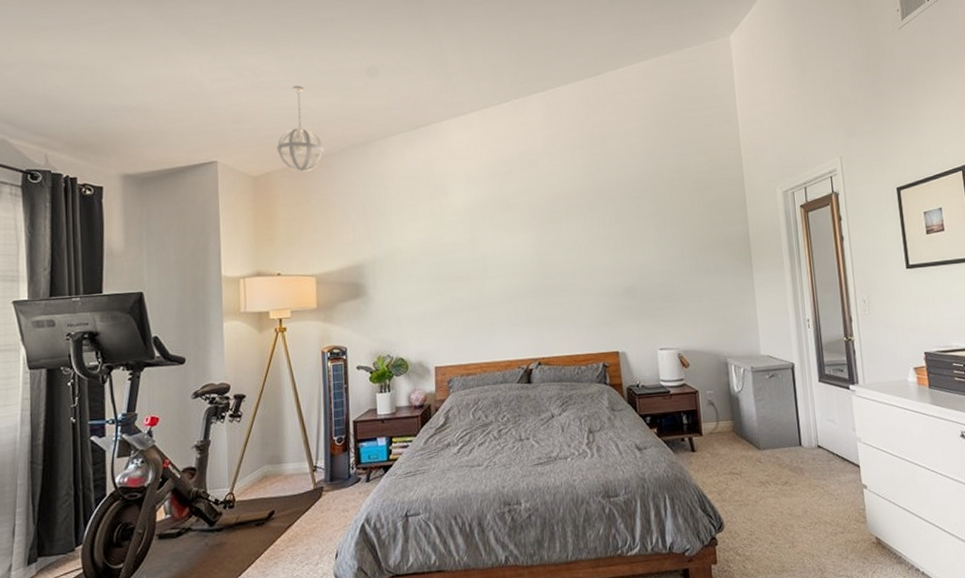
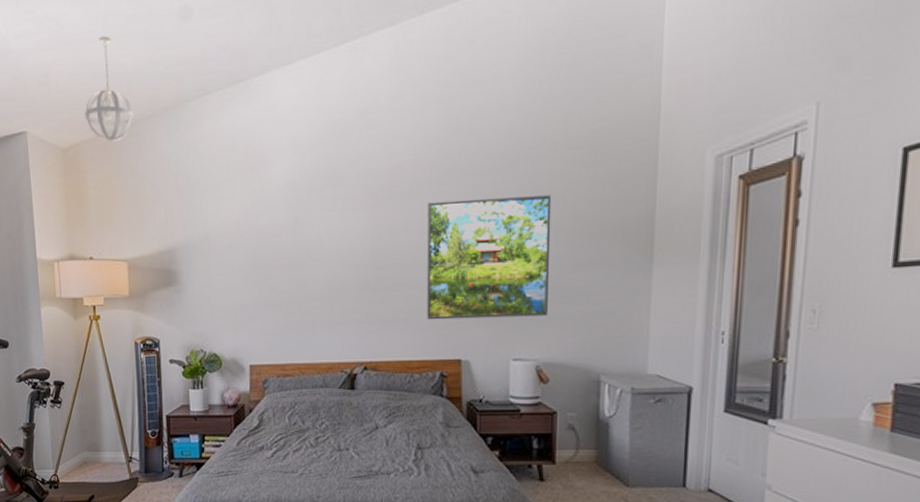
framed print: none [580,218,682,320] -> present [426,195,552,320]

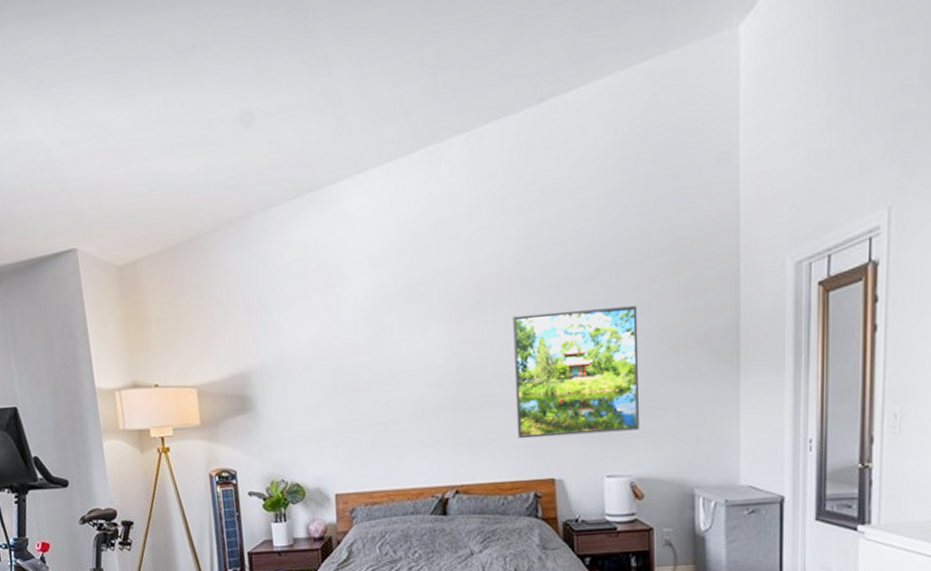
pendant light: present [85,36,134,142] -> none [141,143,196,258]

